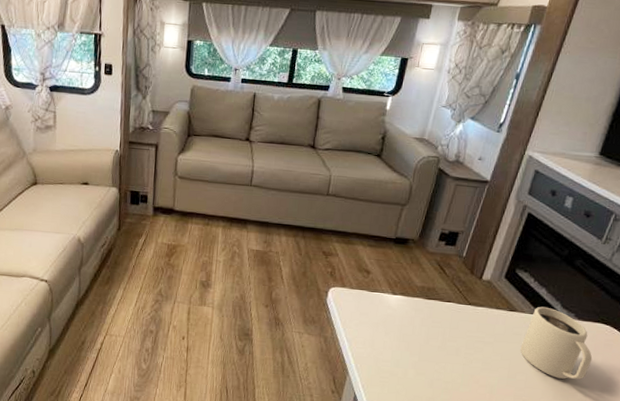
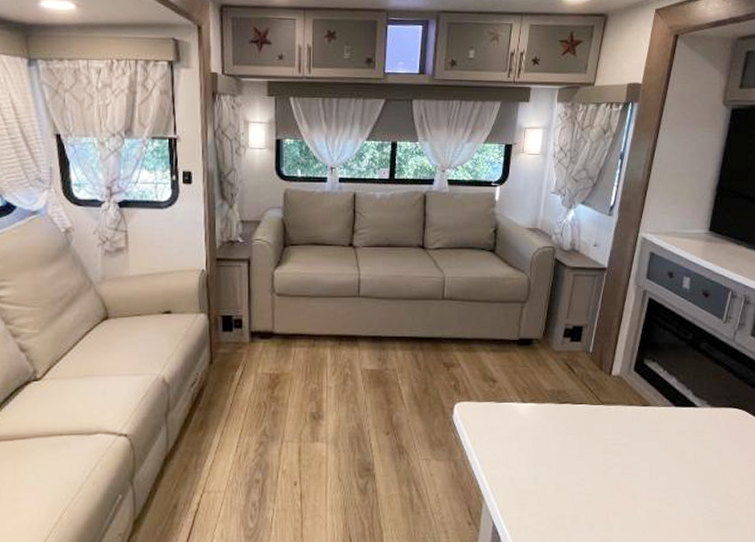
mug: present [520,306,593,379] -> none [658,397,730,474]

